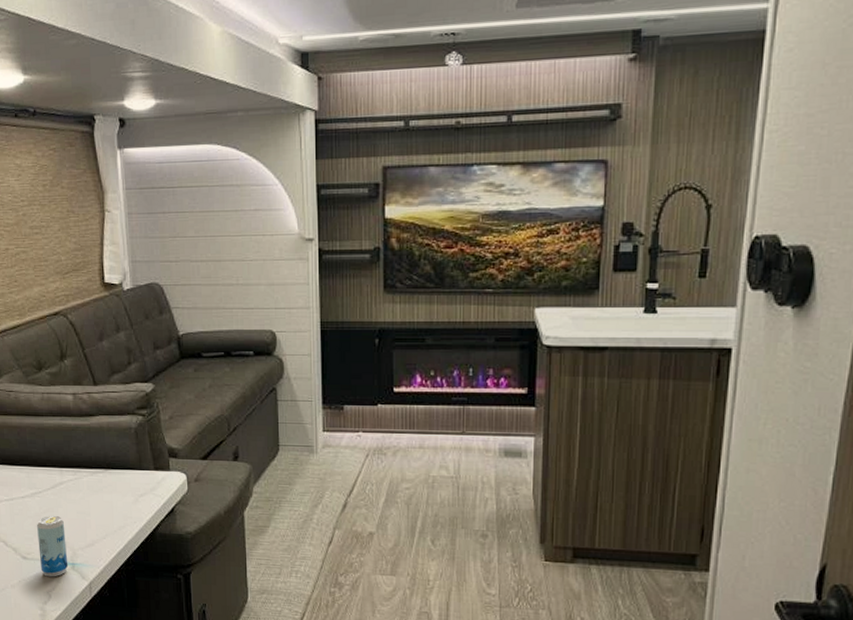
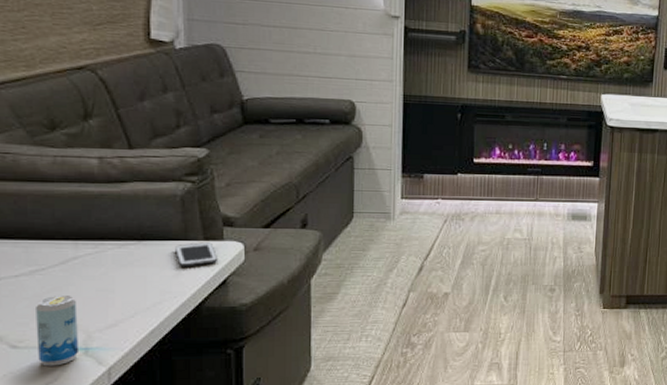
cell phone: none [133,472,166,495] -> present [175,242,217,267]

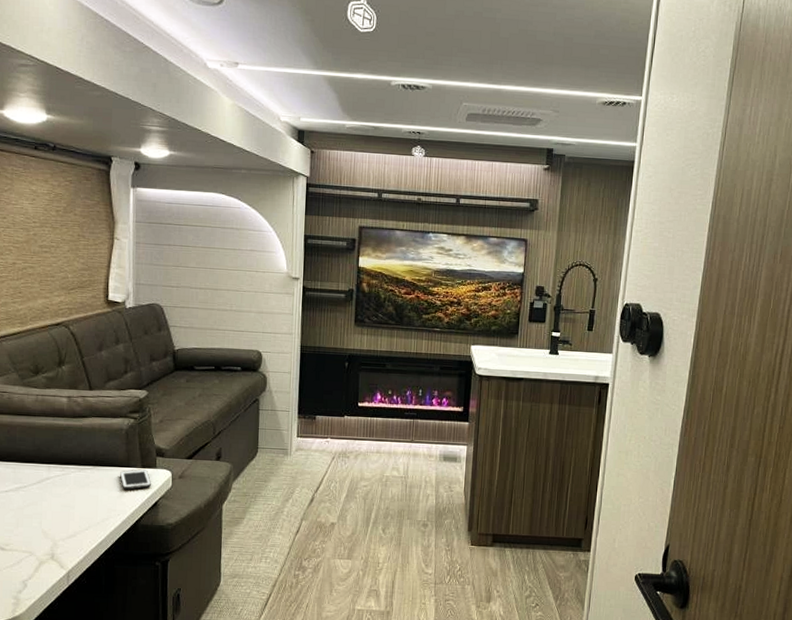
beverage can: present [36,294,80,366] -> none [18,508,48,567]

